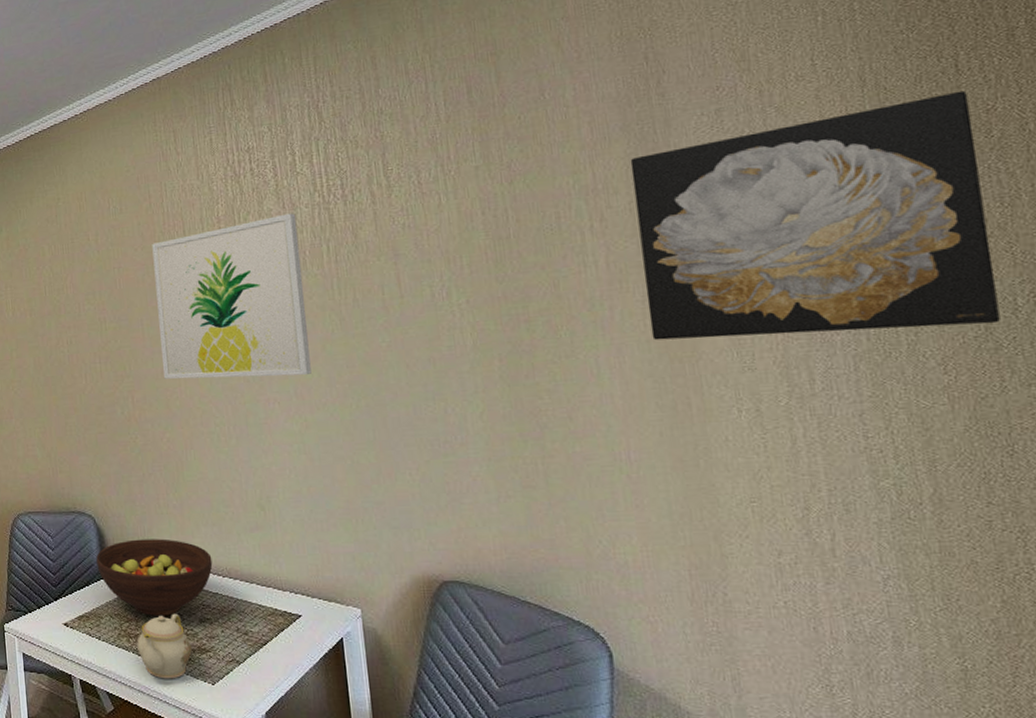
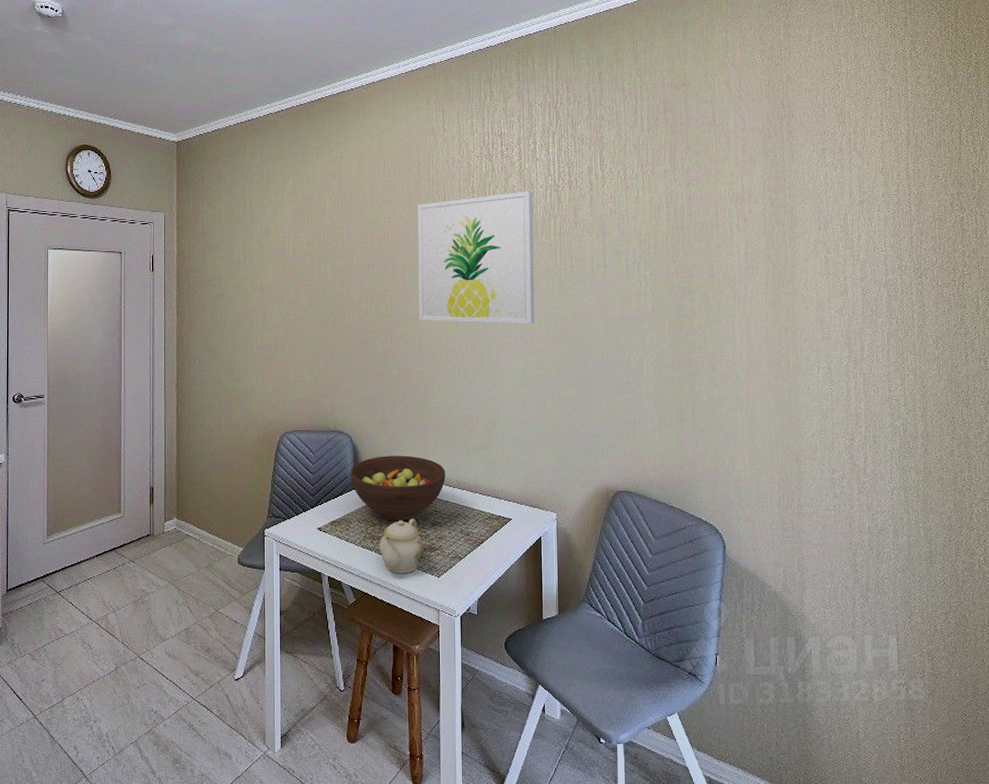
wall art: present [630,90,1000,341] -> none [766,156,969,317]

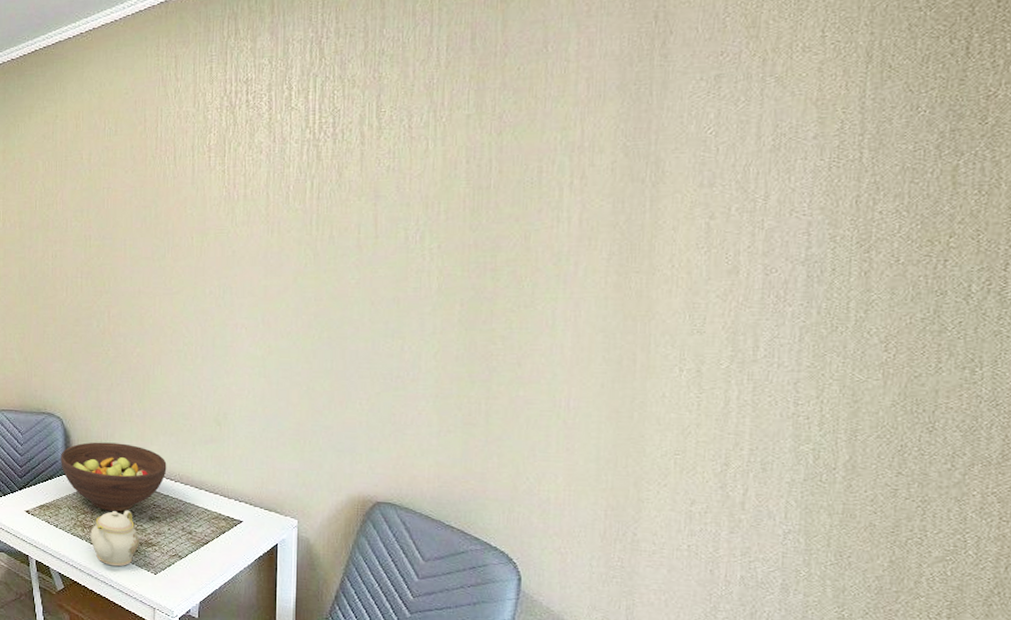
wall art: present [418,191,535,324] -> none [140,147,285,305]

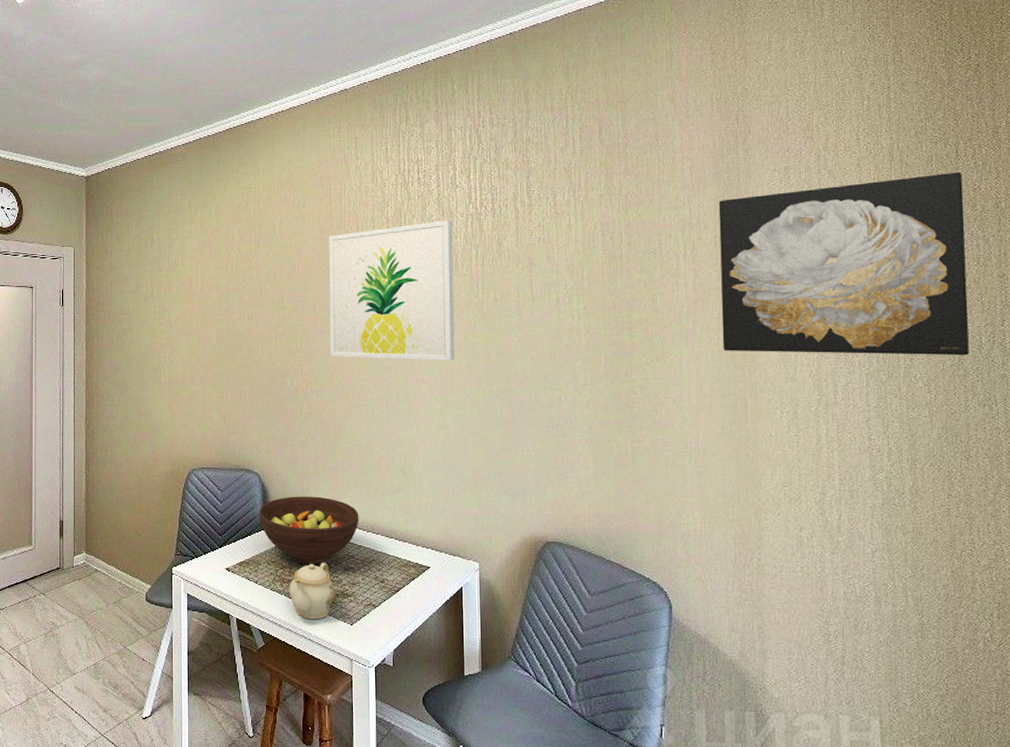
wall art: none [140,147,285,305] -> present [329,220,455,361]
wall art: none [611,74,972,307] -> present [718,172,969,356]

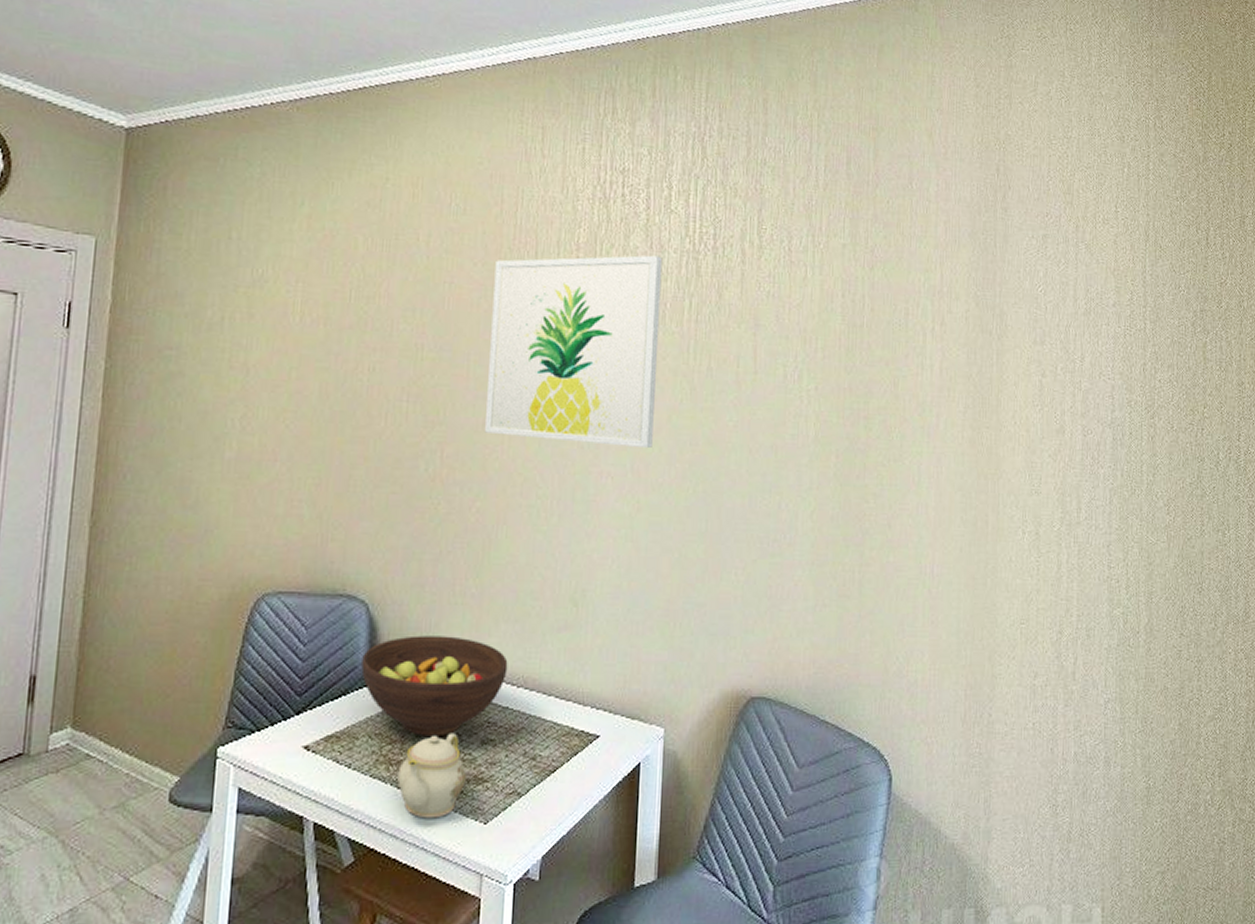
wall art: present [718,172,969,356] -> none [967,261,1211,473]

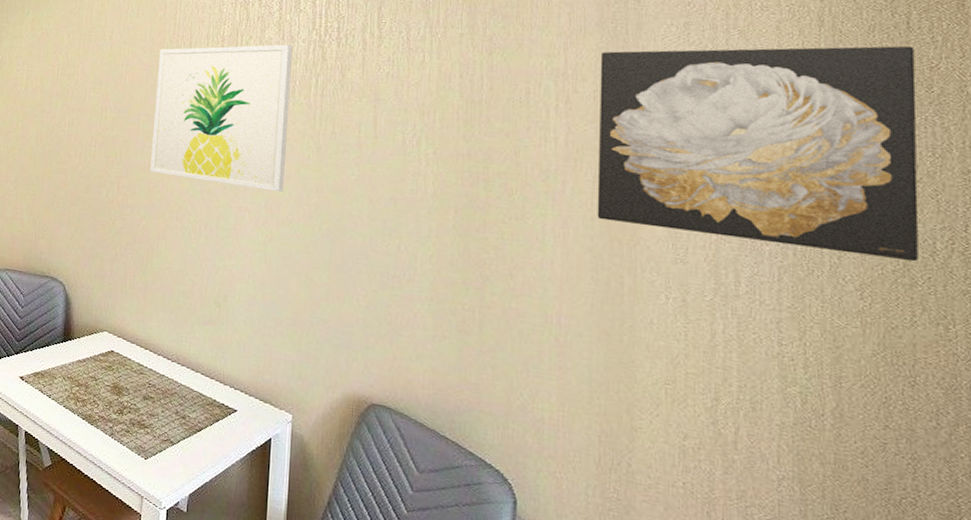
fruit bowl: present [361,635,508,736] -> none [59,311,165,388]
teapot: present [397,733,467,819] -> none [82,385,132,447]
wall art: none [967,261,1211,473] -> present [597,45,919,262]

